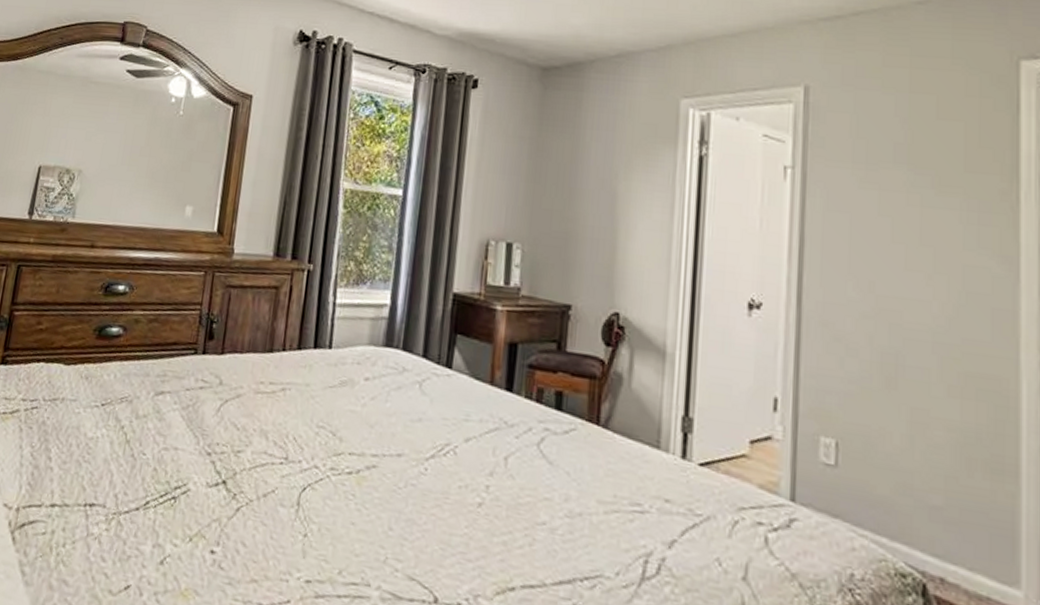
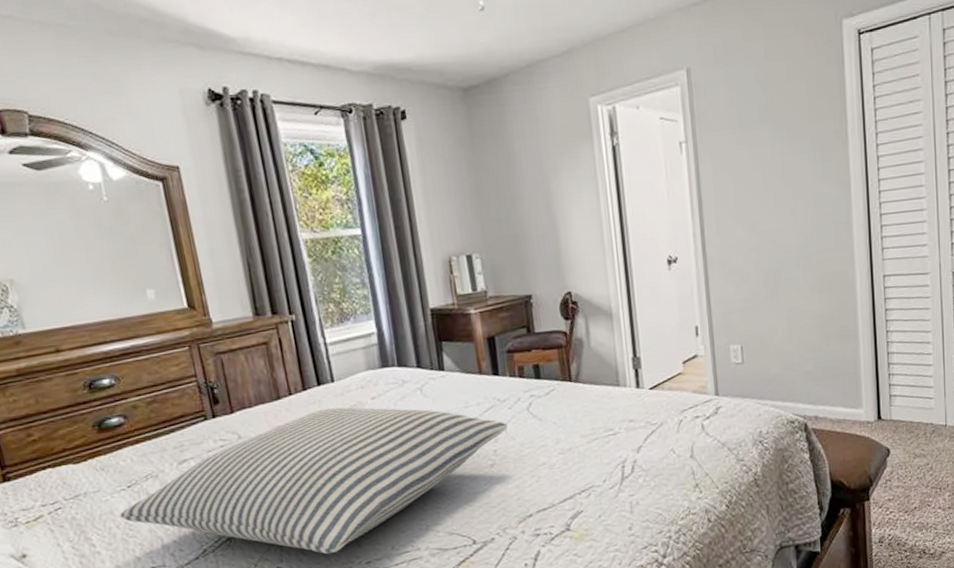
pillow: none [84,376,510,556] -> present [120,407,508,555]

